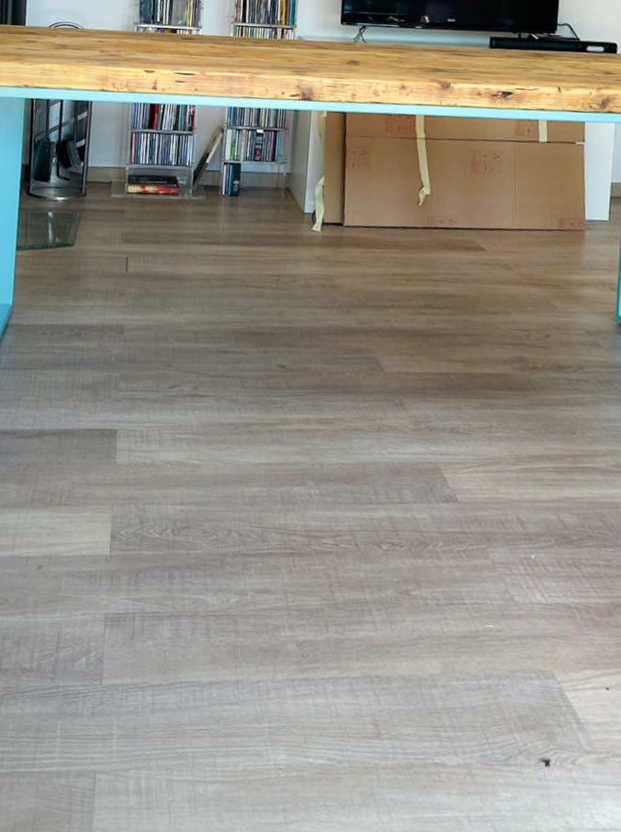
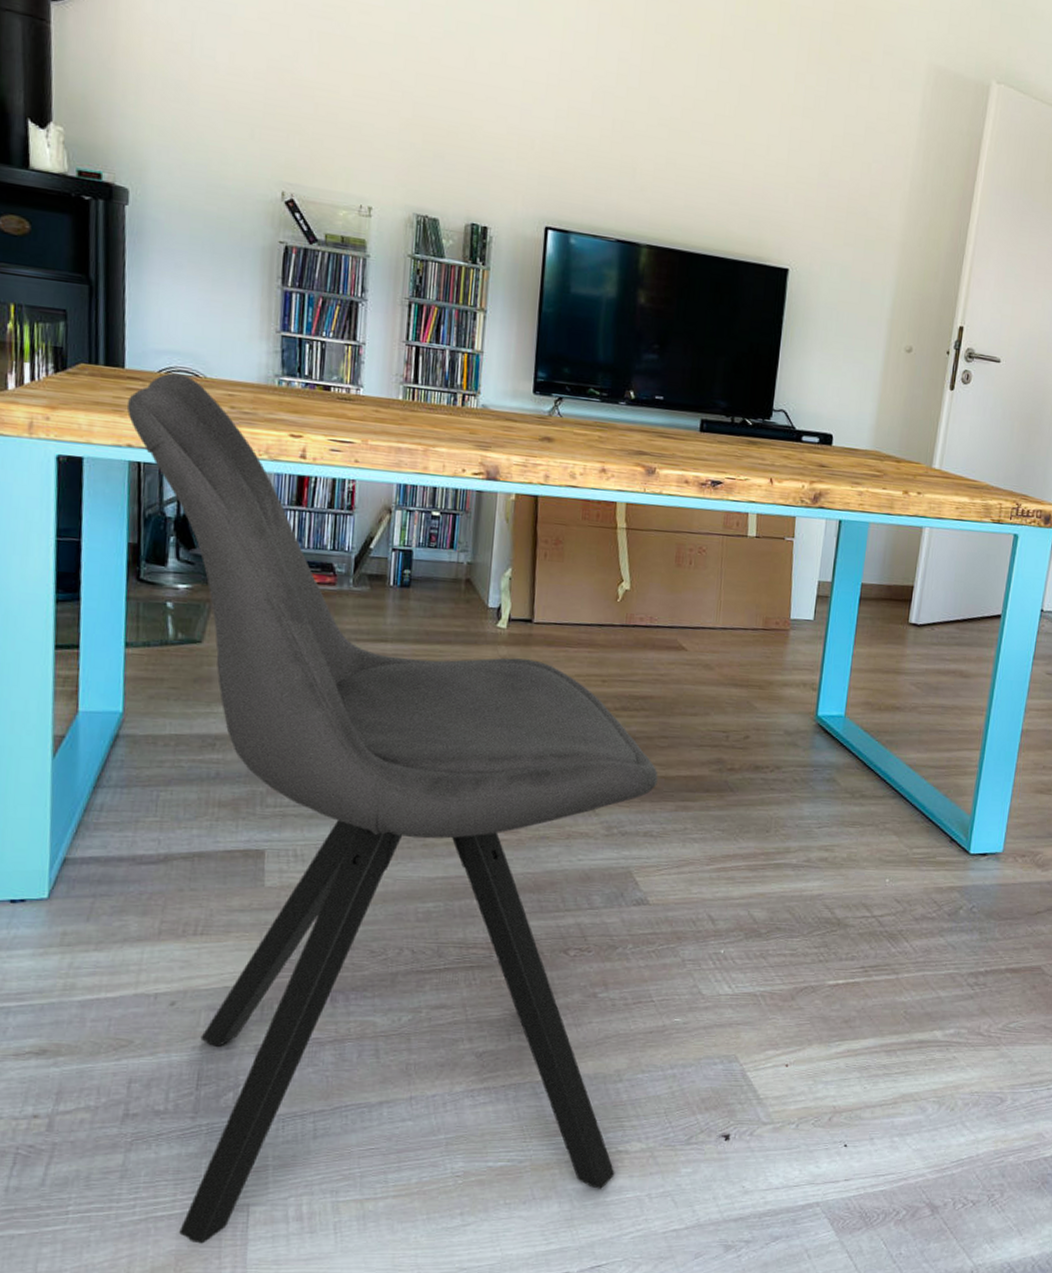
chair: none [25,27,462,806] -> present [126,373,658,1244]

